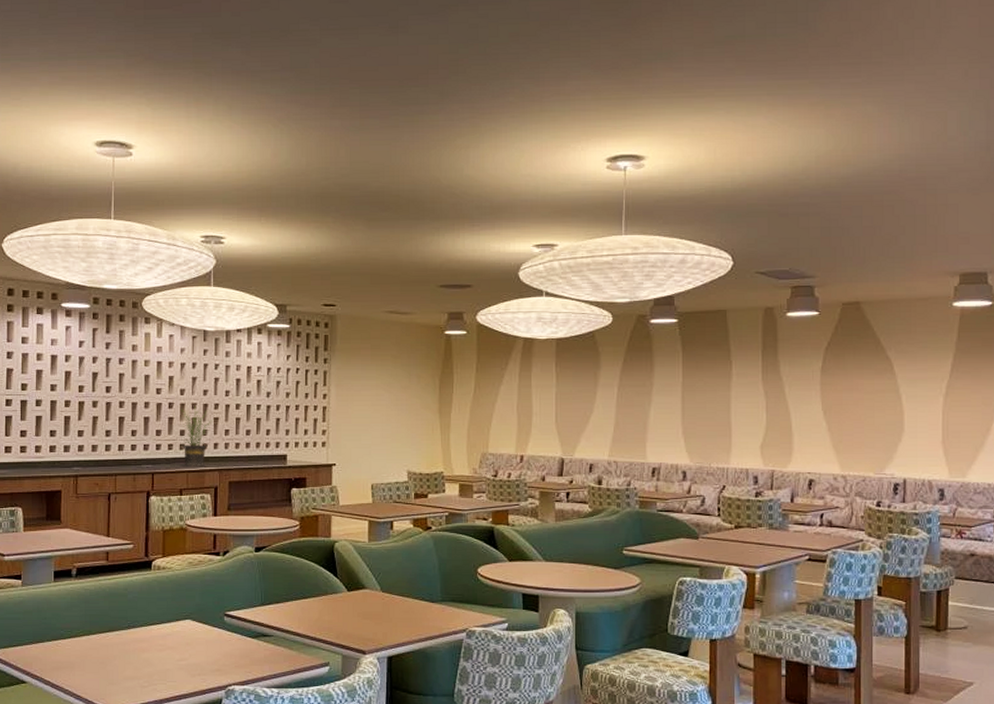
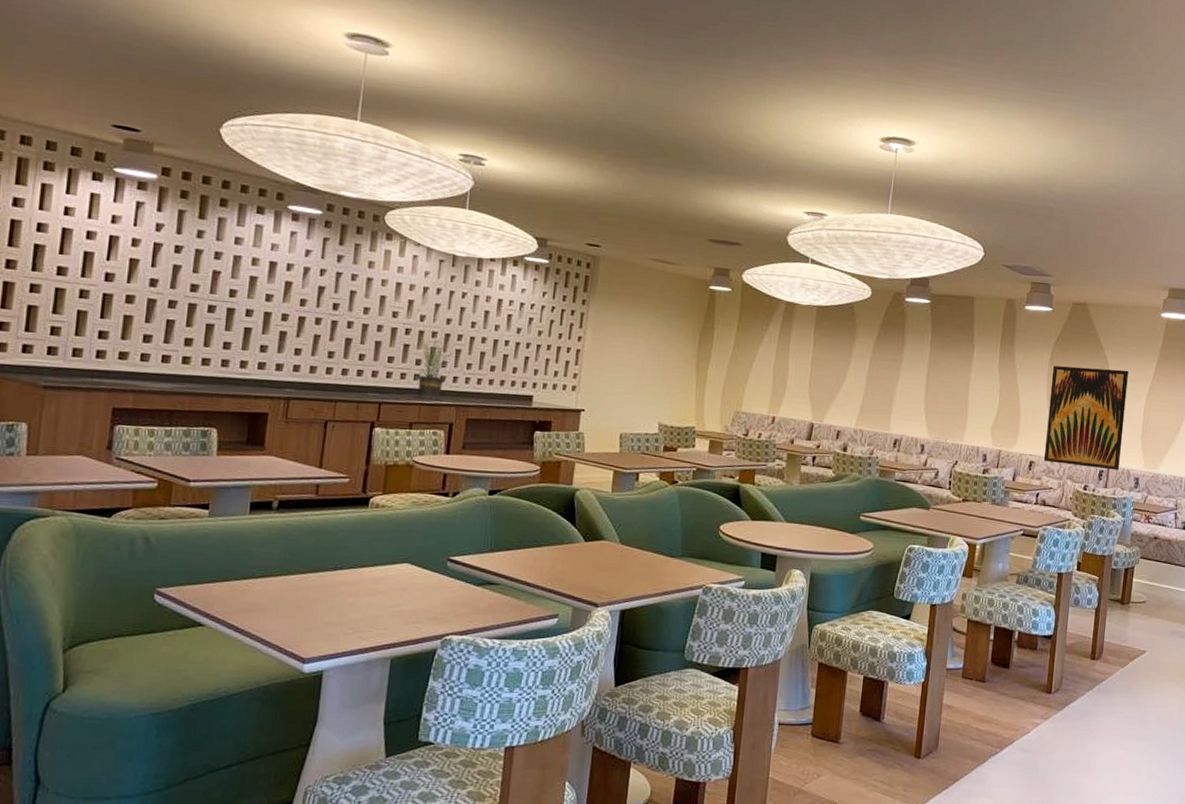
wall art: none [825,370,919,482] -> present [1043,366,1128,471]

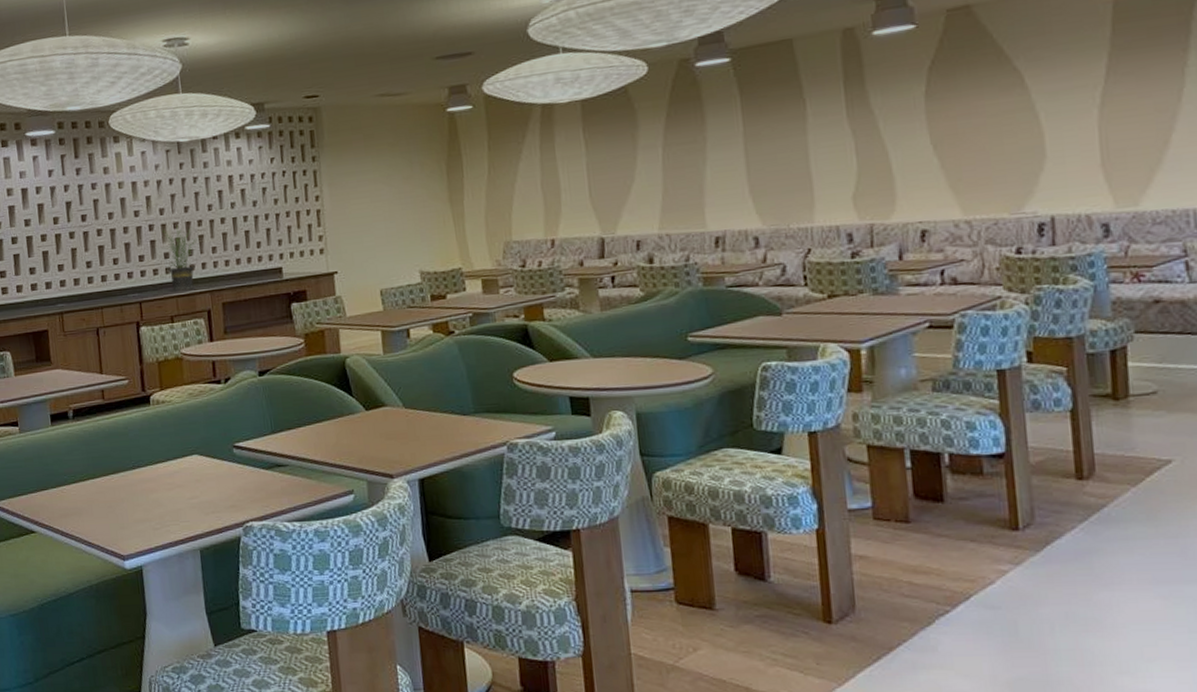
wall art: present [1043,366,1128,471] -> none [931,79,1071,227]

